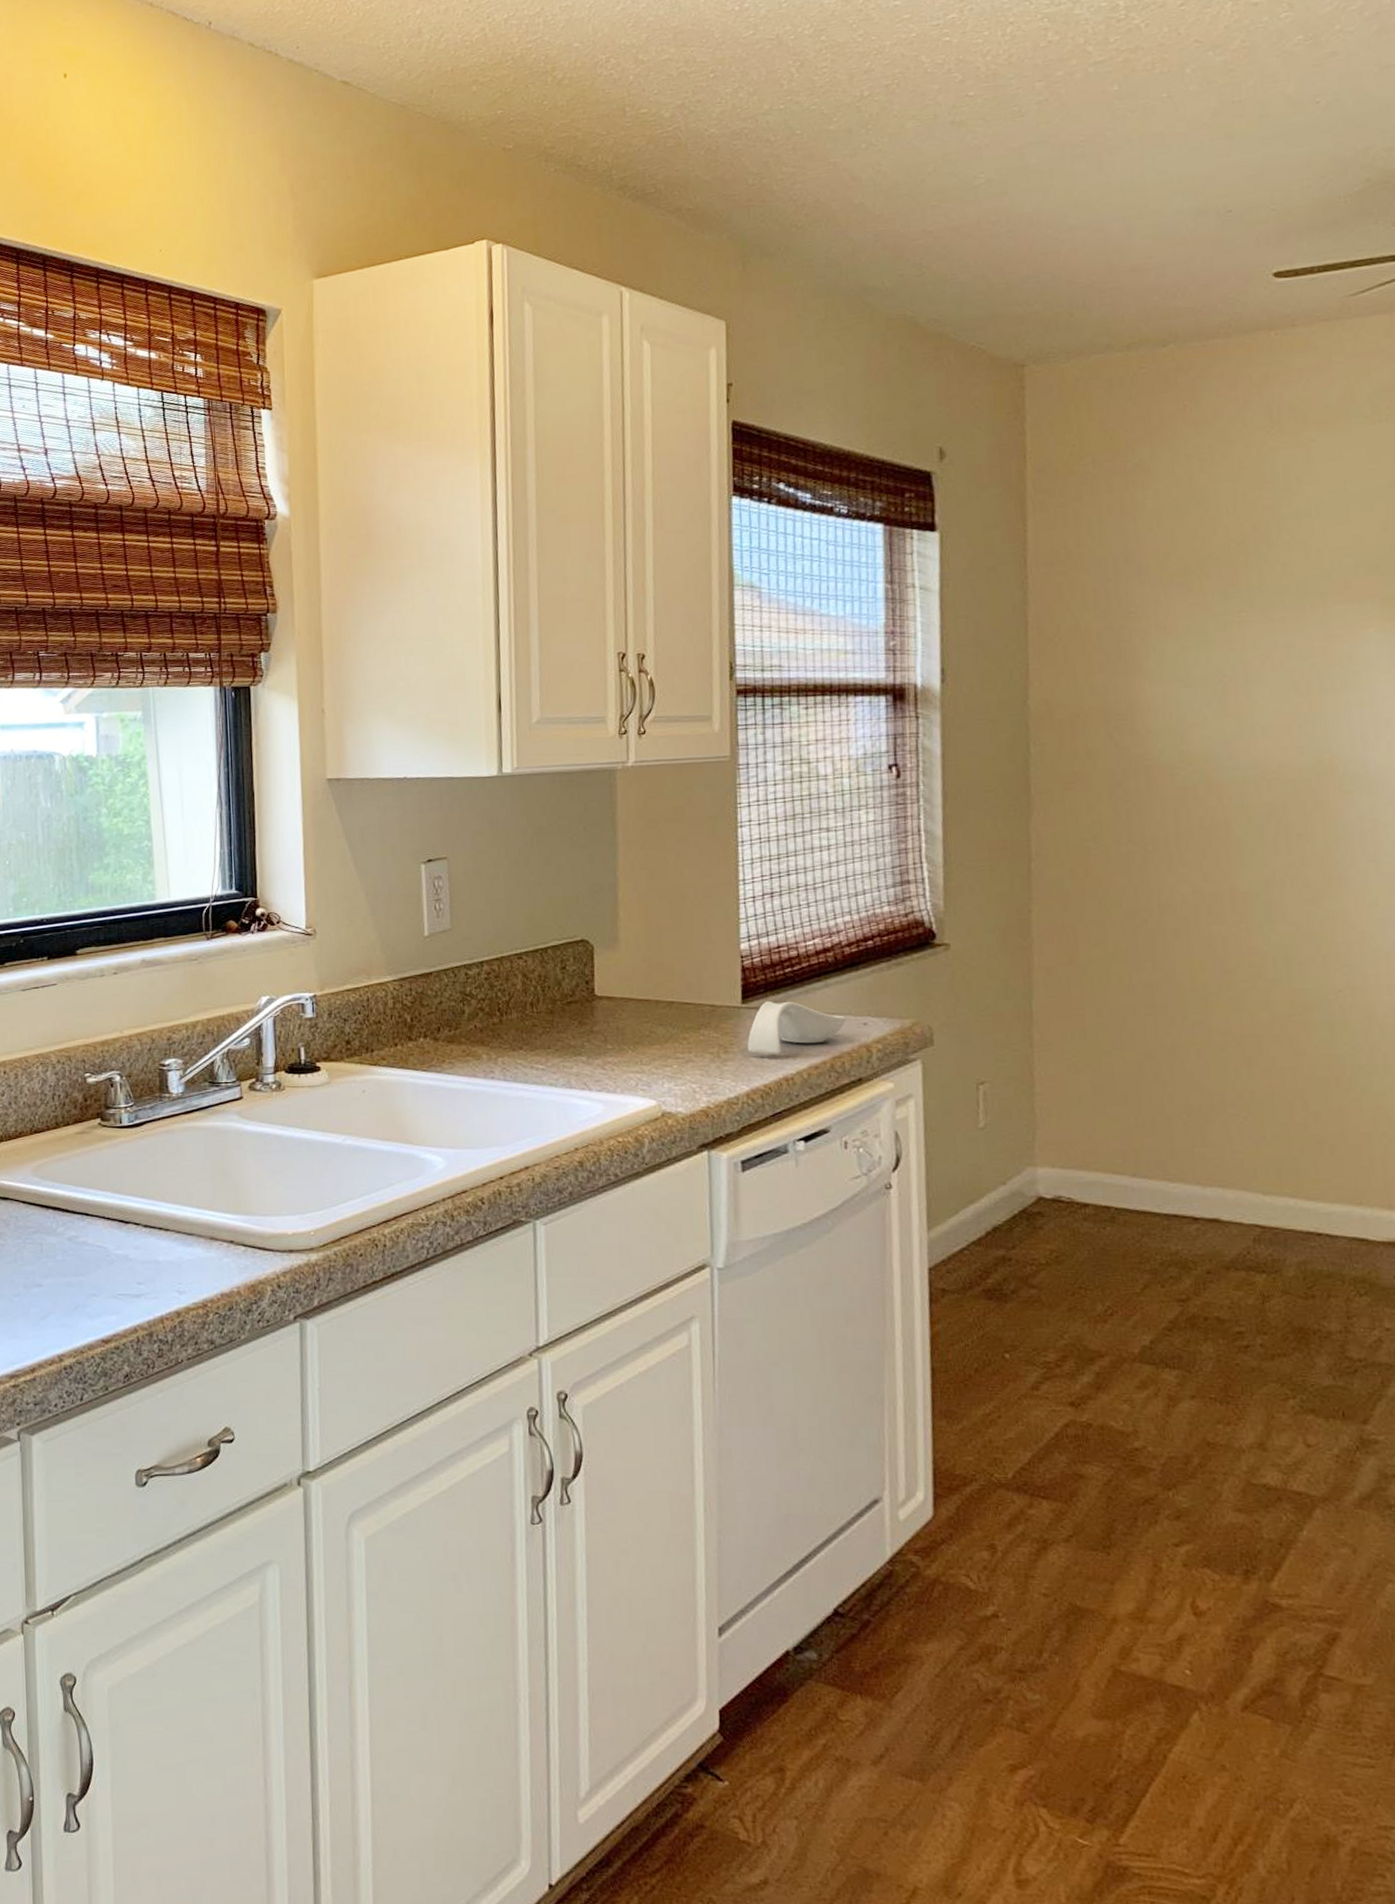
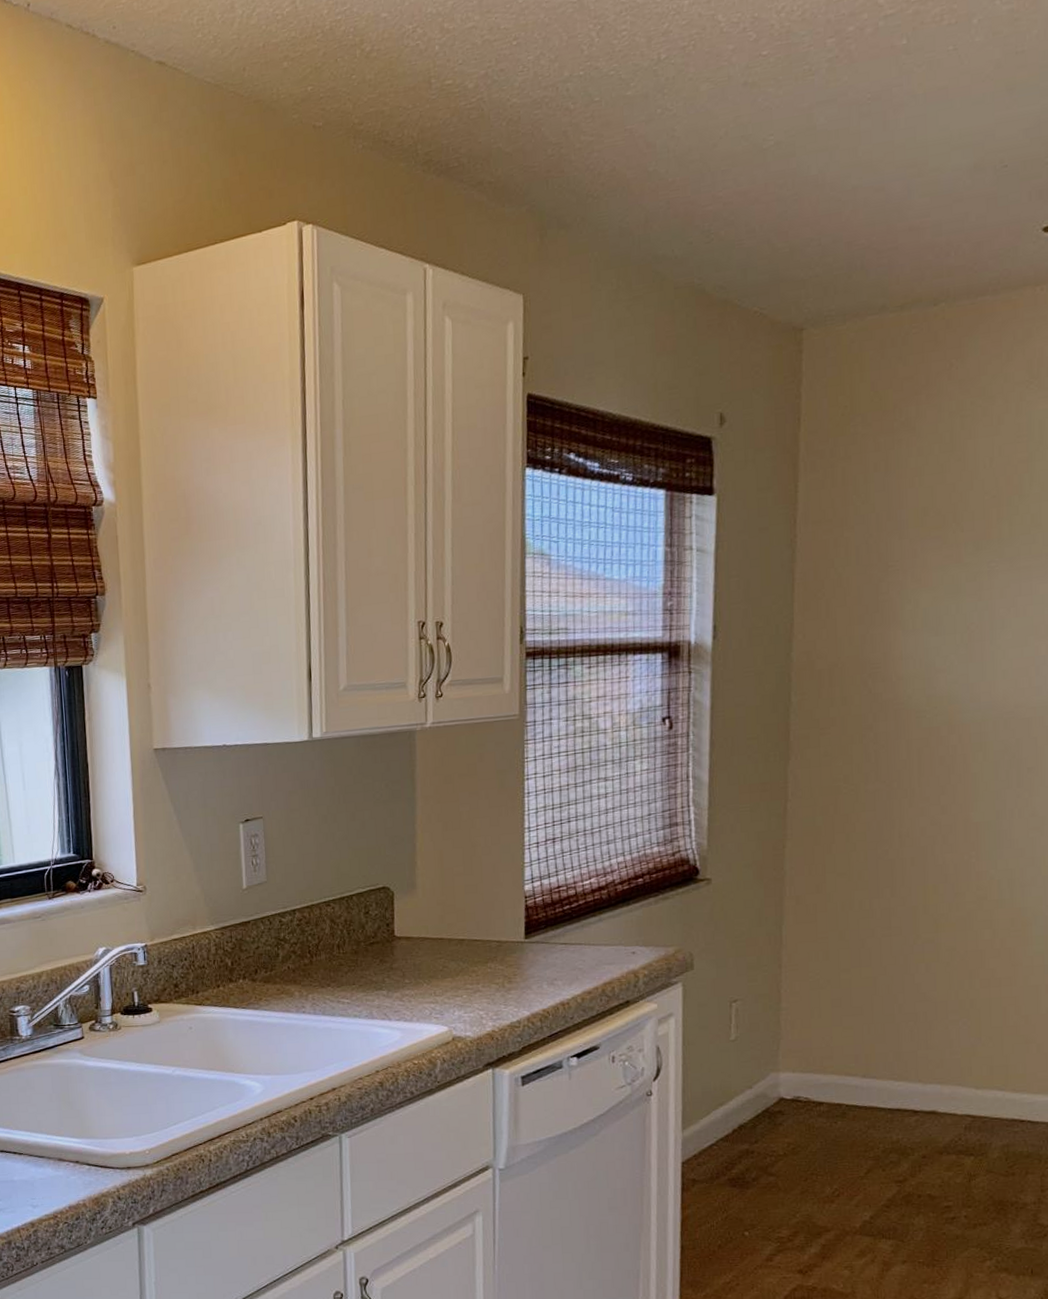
spoon rest: present [747,1000,846,1055] -> none [528,935,617,983]

